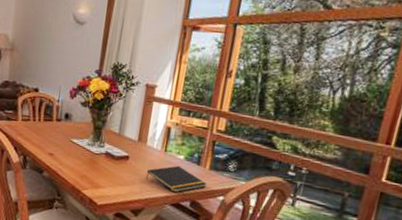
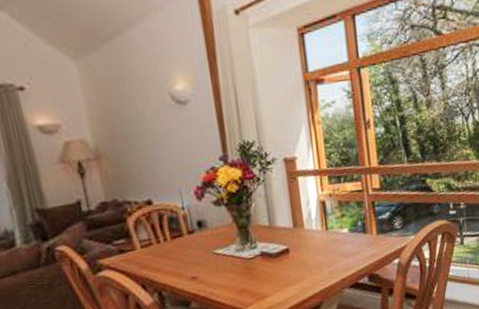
notepad: present [145,165,207,193] -> none [314,240,379,272]

